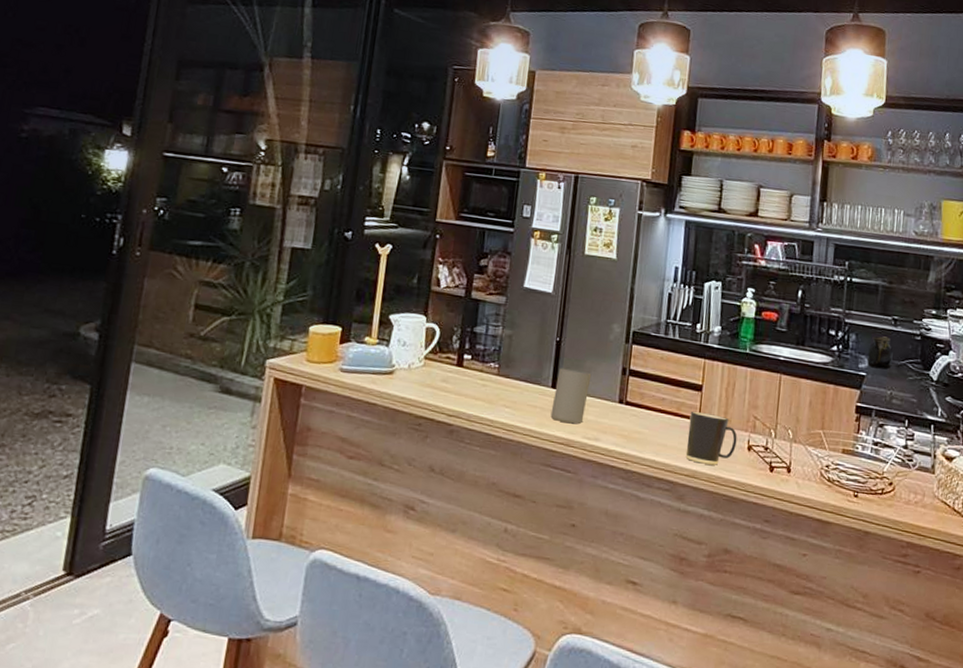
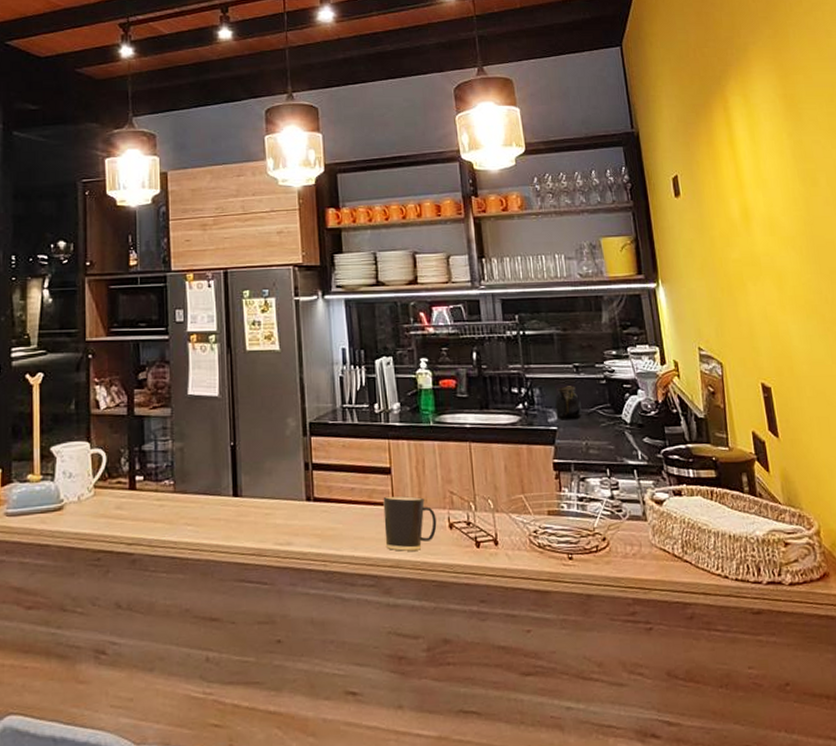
cup: present [550,368,592,425] -> none [236,473,274,532]

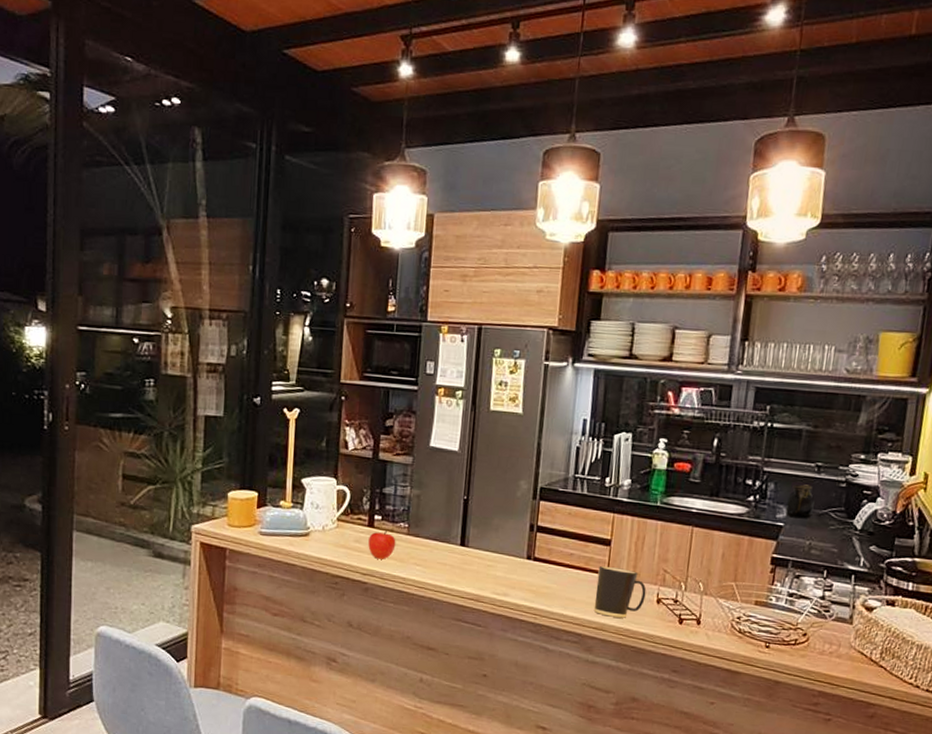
fruit: none [131,491,162,525] -> present [368,531,396,560]

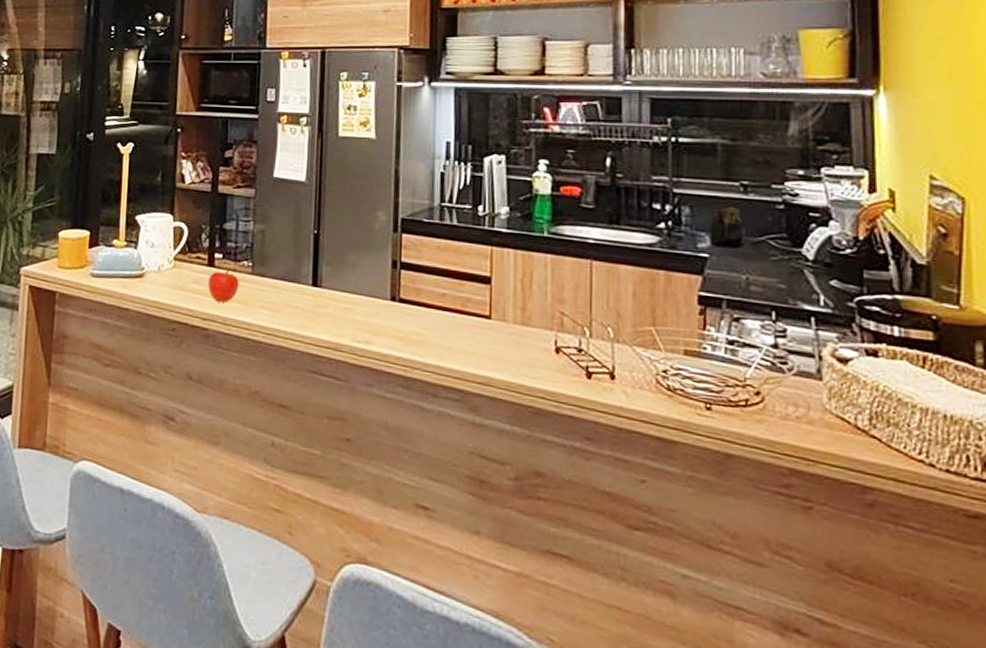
mug: present [593,565,647,618] -> none [476,307,541,371]

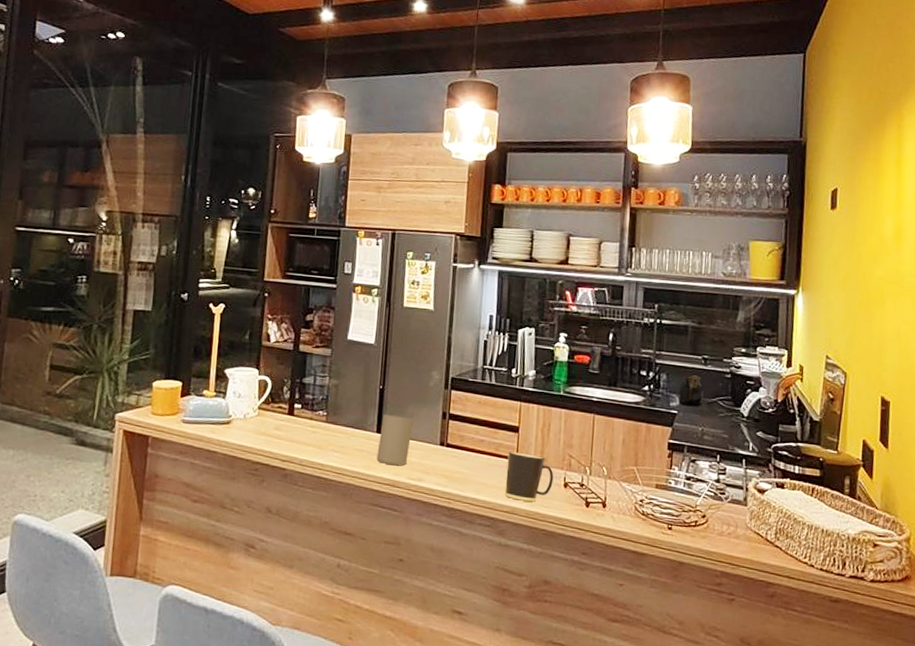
fruit: present [208,270,239,303] -> none [288,418,315,446]
cup: none [313,263,357,326] -> present [376,414,414,467]
mug: none [476,307,541,371] -> present [504,451,554,502]

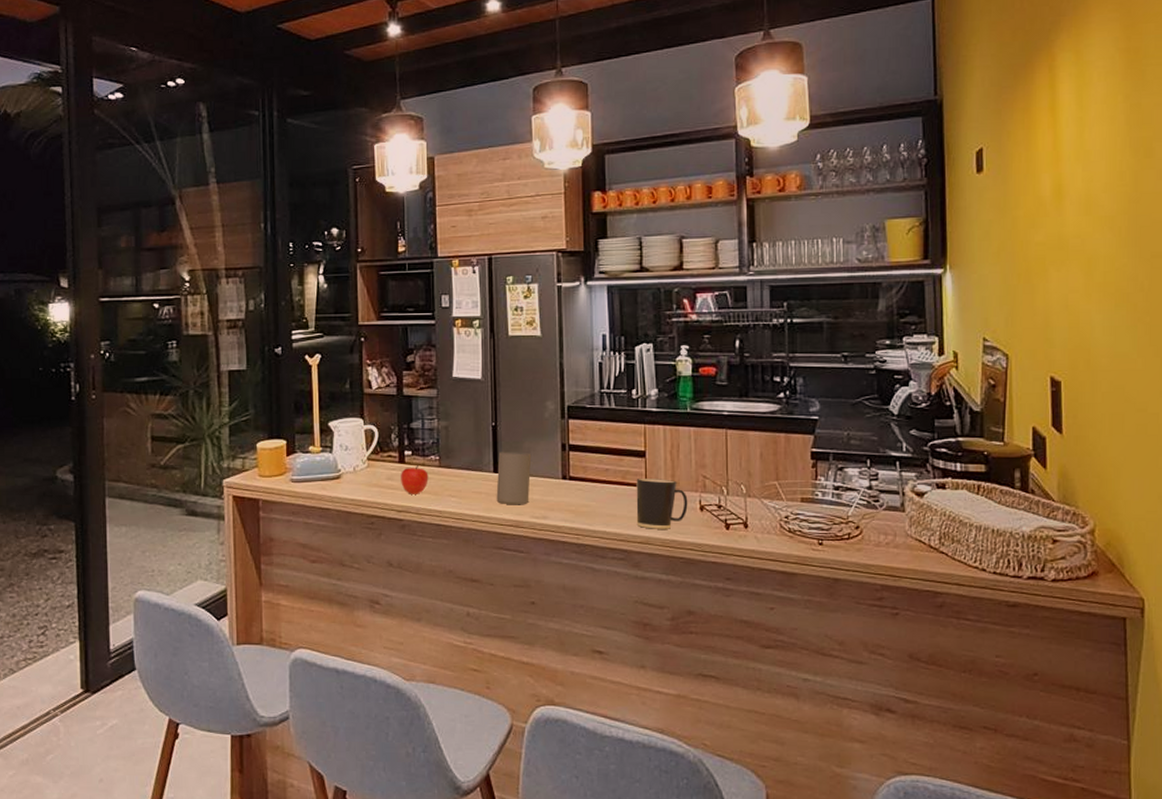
fruit: none [288,418,315,446] -> present [401,465,429,494]
jar: present [678,375,704,407] -> none [819,375,846,410]

